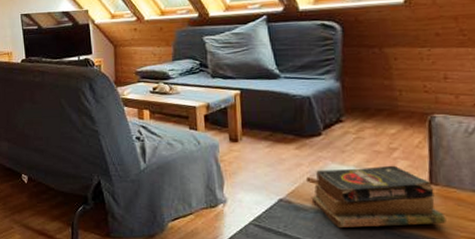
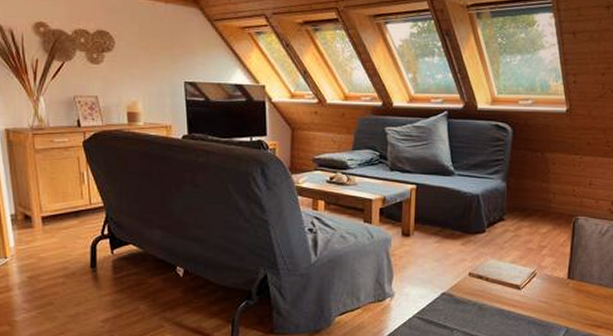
book: present [311,165,447,229] -> none [470,261,577,319]

